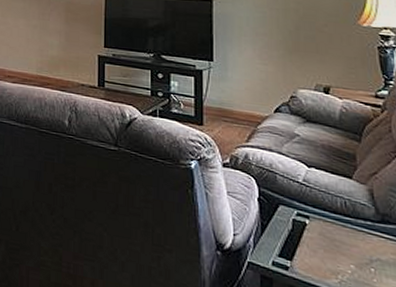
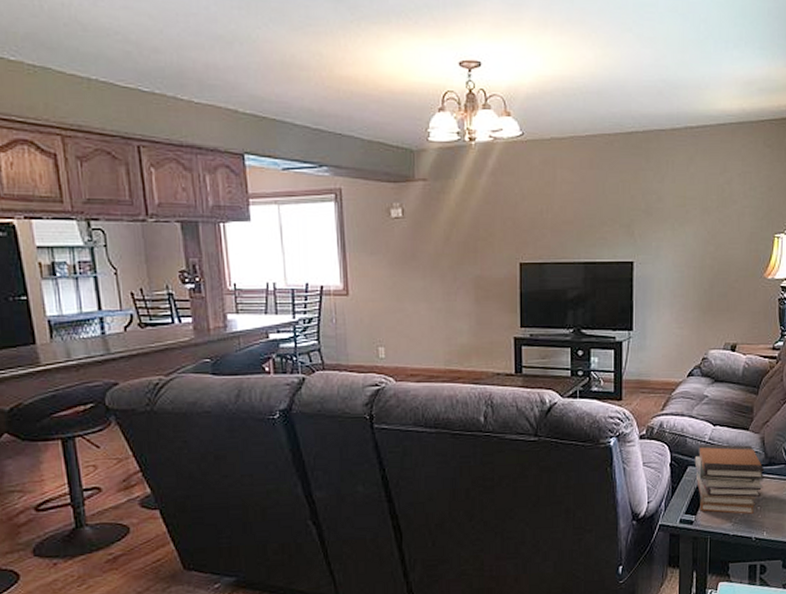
book stack: none [287,183,378,275] -> present [694,444,765,514]

